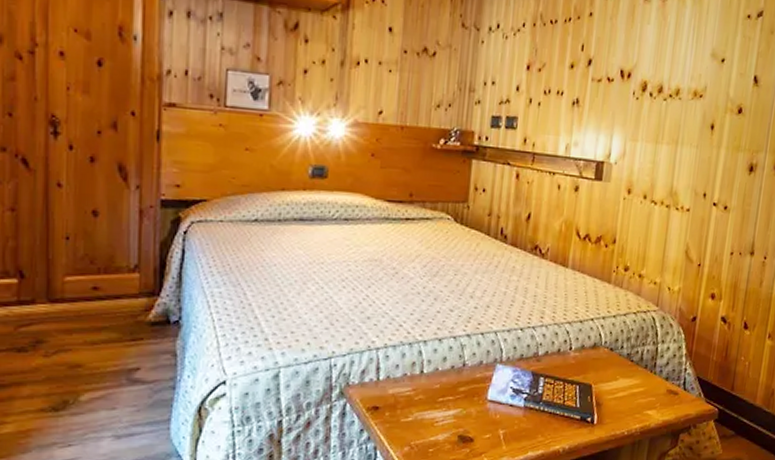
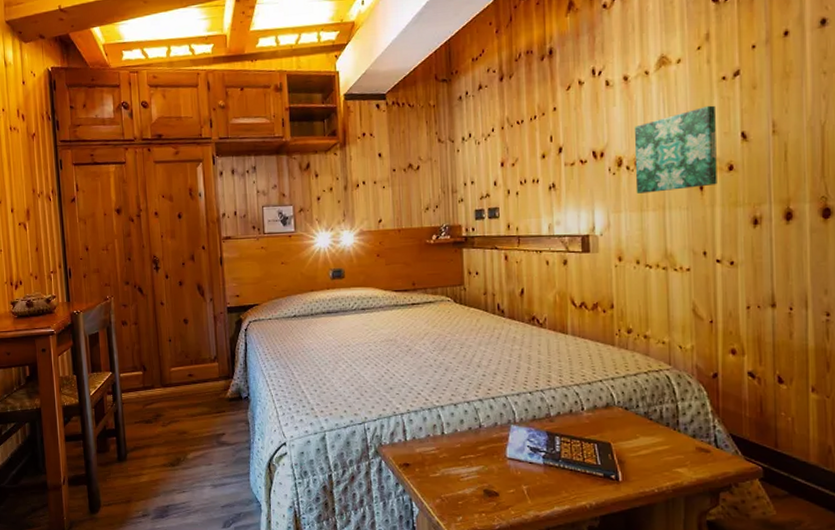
wall art: none [654,42,737,127] -> present [634,105,717,193]

